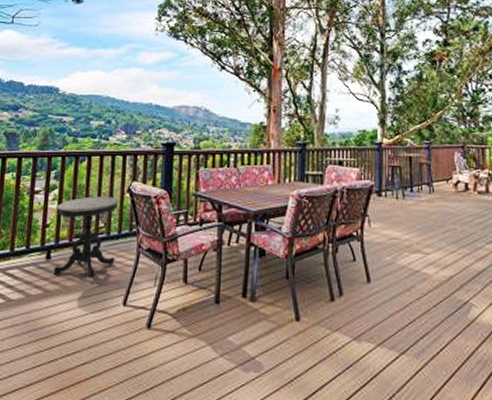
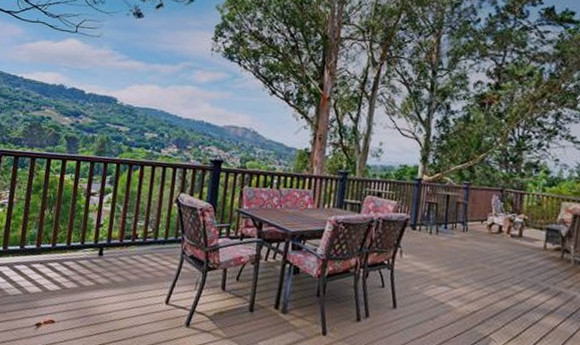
side table: present [53,196,118,277] -> none [104,203,167,276]

